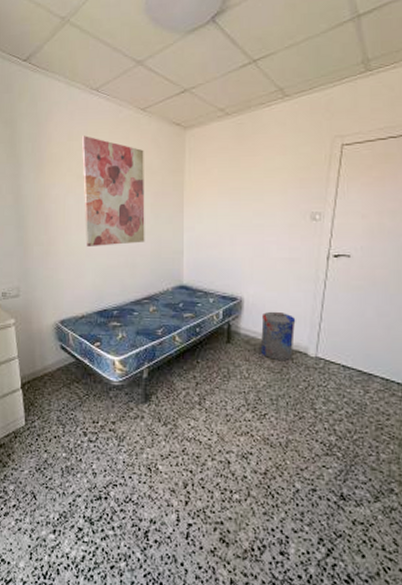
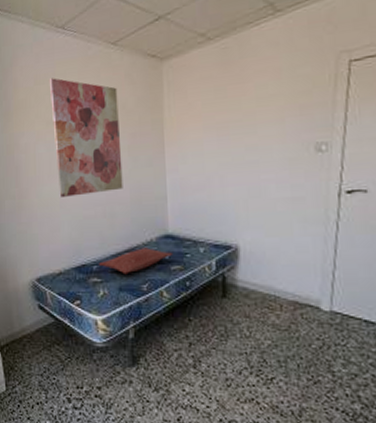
pillow: none [119,296,187,320] -> present [99,248,174,275]
trash can: present [260,311,296,360] -> none [262,259,304,316]

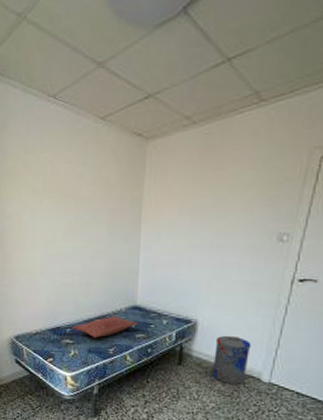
wall art: present [49,78,123,197] -> none [37,148,102,264]
trash can: none [262,259,304,316] -> present [211,335,252,384]

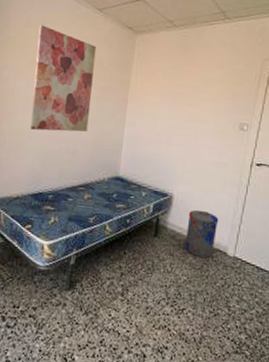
wall art: none [37,148,102,264] -> present [30,25,97,132]
pillow: present [72,316,139,339] -> none [55,185,120,207]

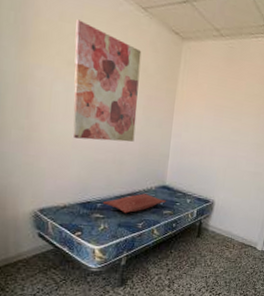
pillow: none [55,185,120,207] -> present [103,193,167,214]
trash can: present [184,209,219,258] -> none [222,213,252,252]

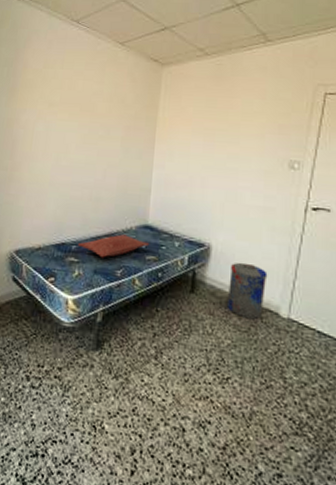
wall art: present [73,19,142,142] -> none [50,64,119,177]
trash can: none [222,213,252,252] -> present [226,262,268,319]

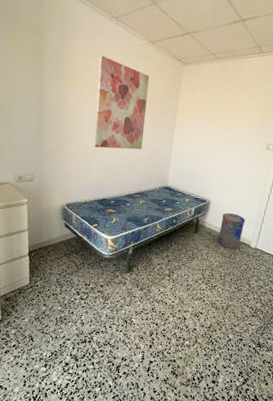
wall art: none [50,64,119,177] -> present [94,55,150,150]
pillow: present [78,234,150,258] -> none [116,193,169,210]

